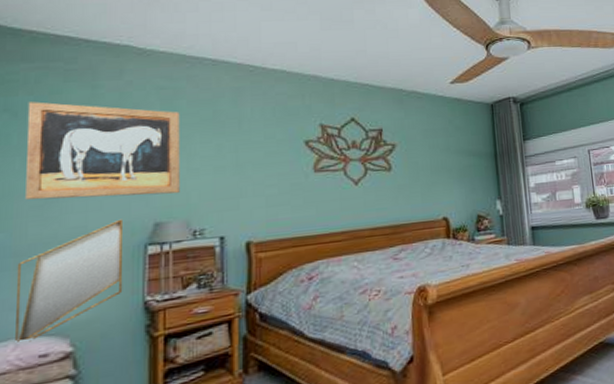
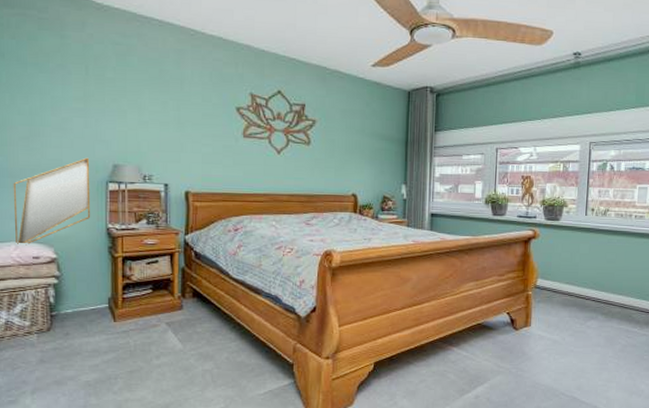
wall art: present [25,101,180,200] -> none [11,45,133,142]

